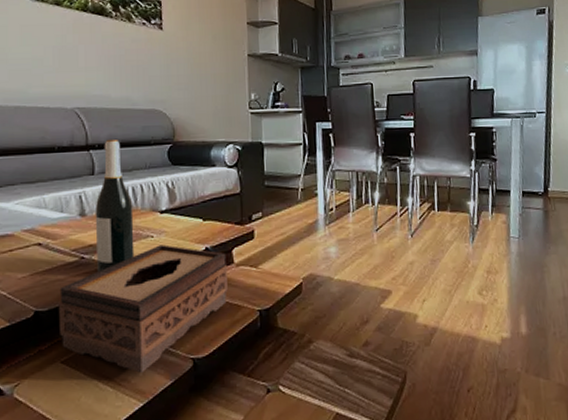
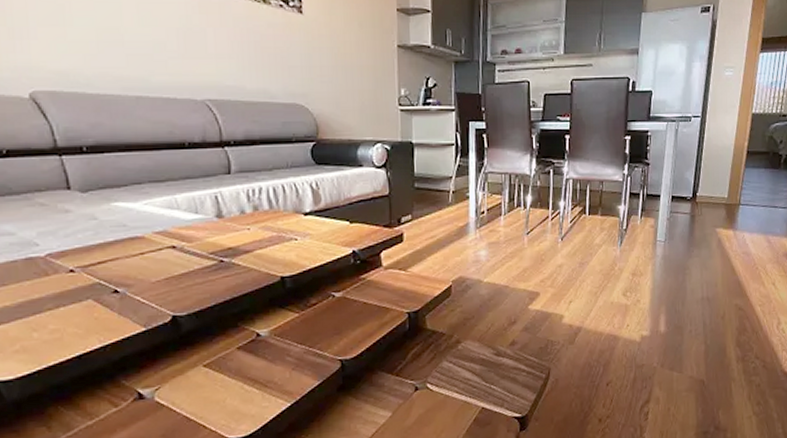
tissue box: present [58,244,228,373] -> none [197,247,377,375]
wine bottle: present [95,139,135,273] -> none [232,135,278,276]

